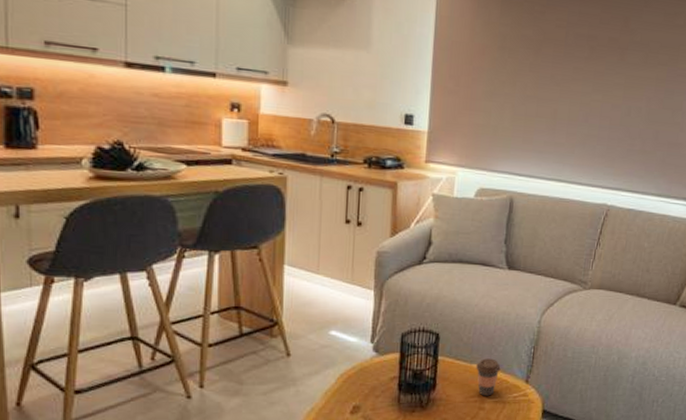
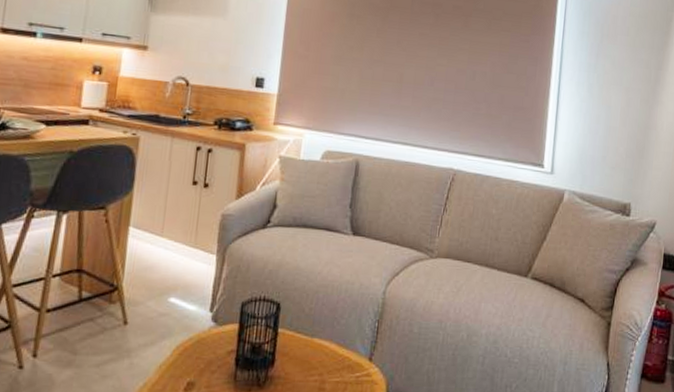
coffee cup: present [476,358,501,396] -> none [317,332,343,375]

